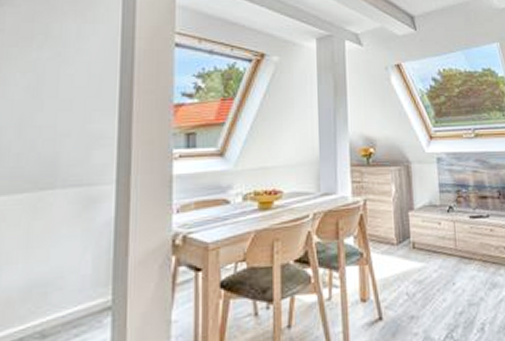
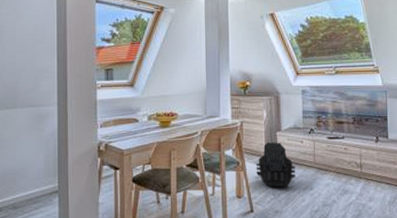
backpack: none [384,224,434,285] -> present [256,142,295,188]

